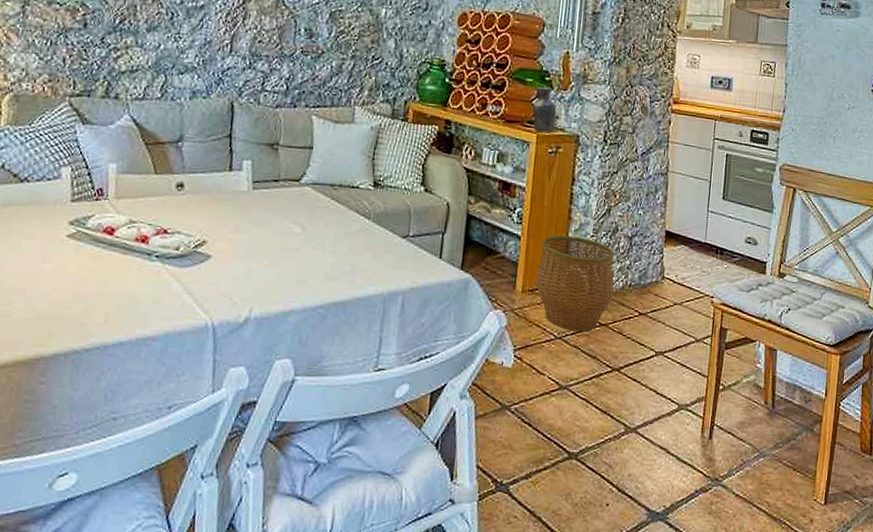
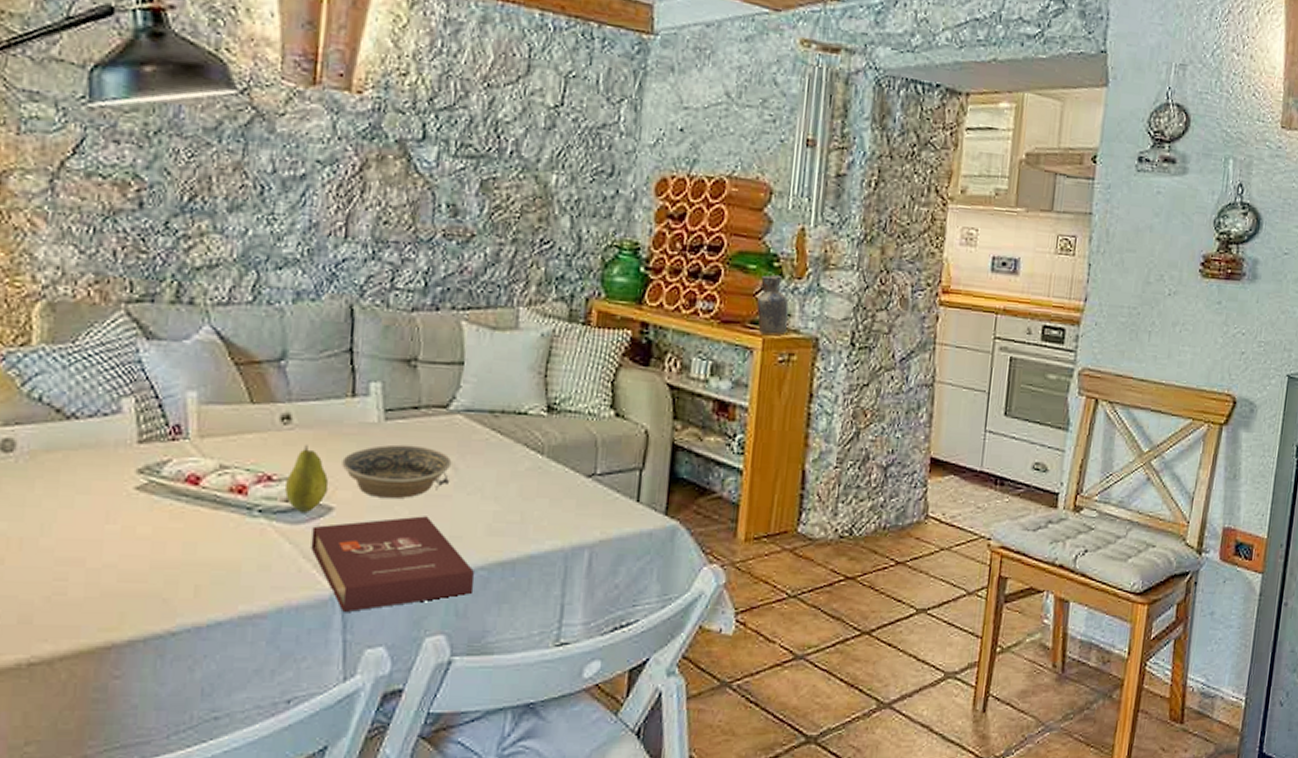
fruit: none [176,207,209,260] -> present [284,445,329,514]
book: none [193,264,314,338] -> present [311,516,474,612]
bowl: none [219,208,301,250] -> present [342,444,452,498]
basket: present [535,235,615,332] -> none [762,468,865,588]

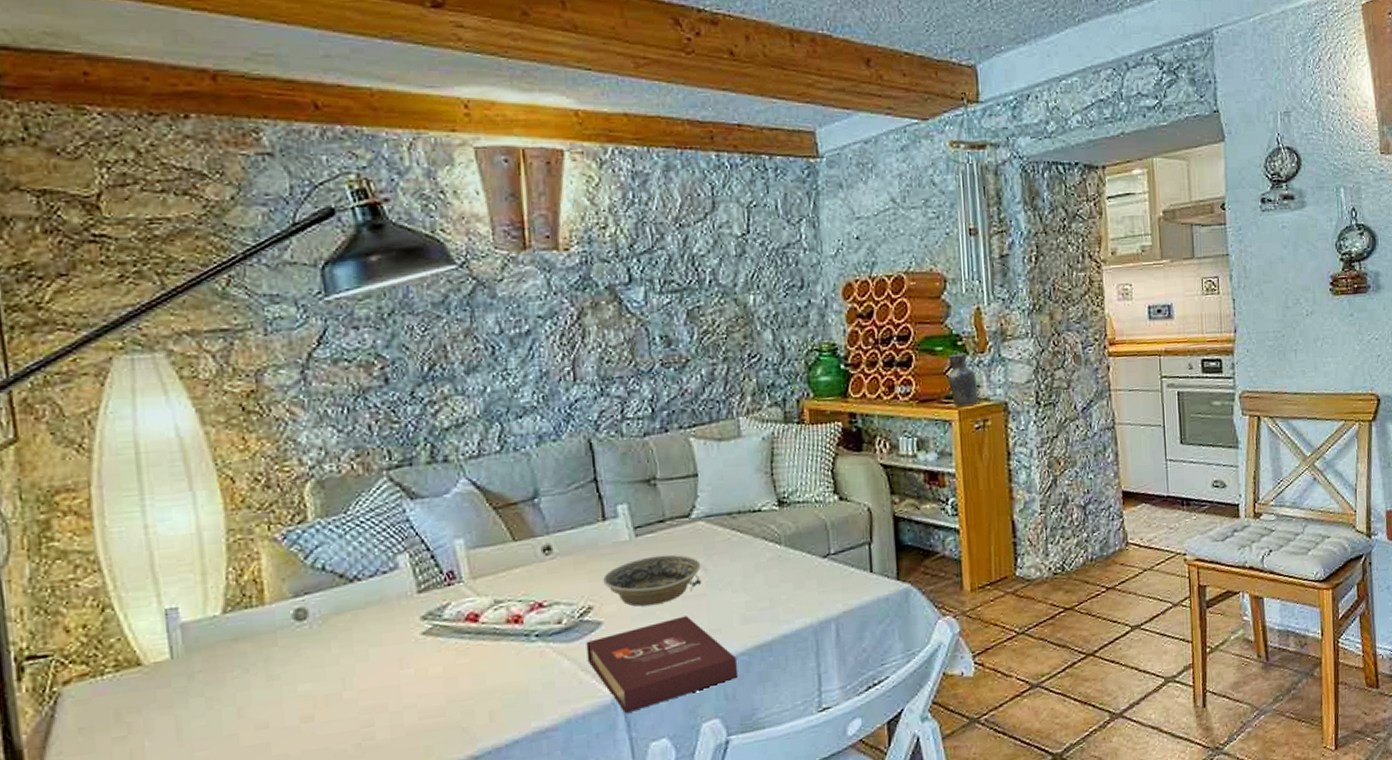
fruit: present [284,445,329,514] -> none [555,570,595,632]

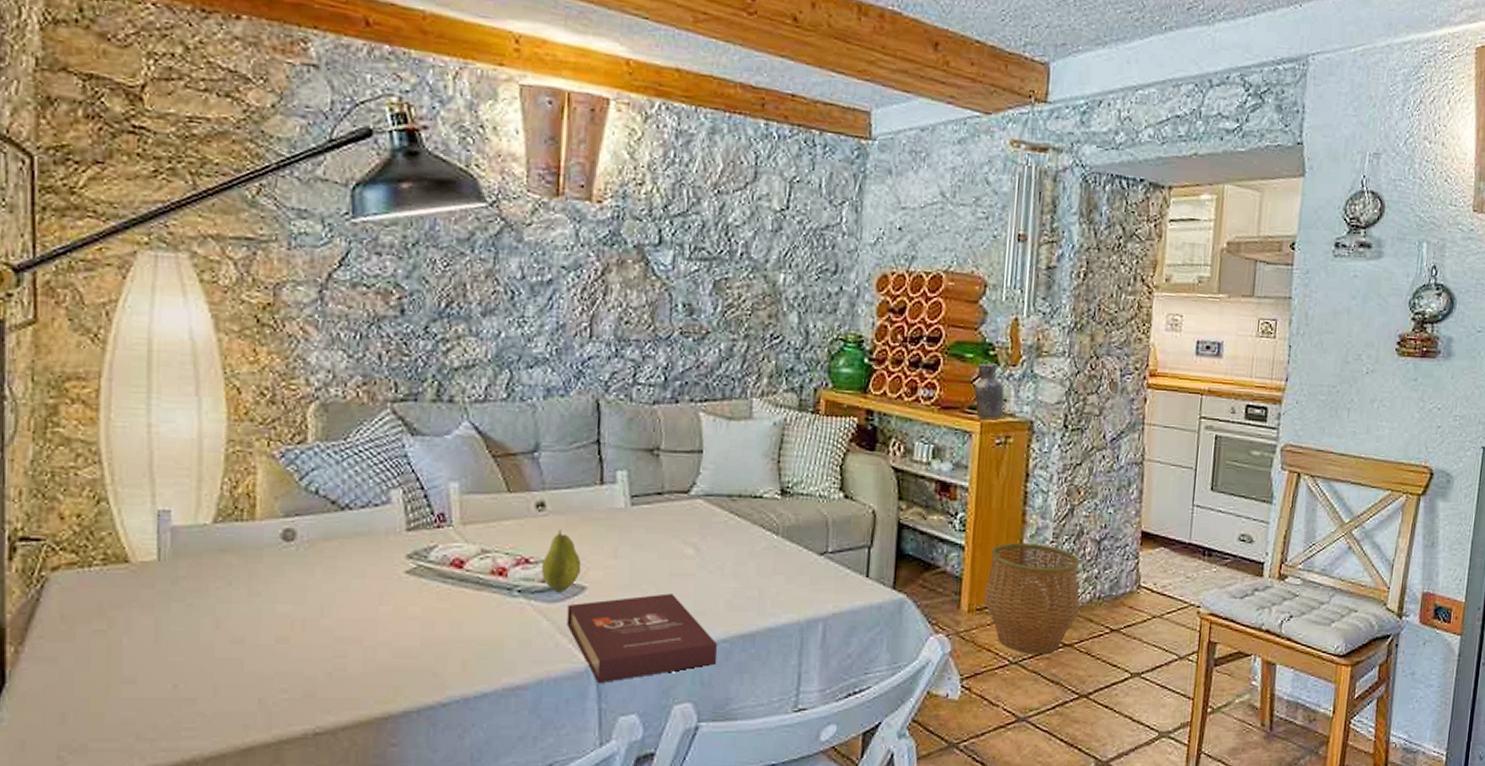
fruit: none [555,570,595,632] -> present [541,530,582,593]
bowl: present [603,554,702,607] -> none [593,528,694,577]
basket: none [984,517,1075,623] -> present [984,543,1080,655]

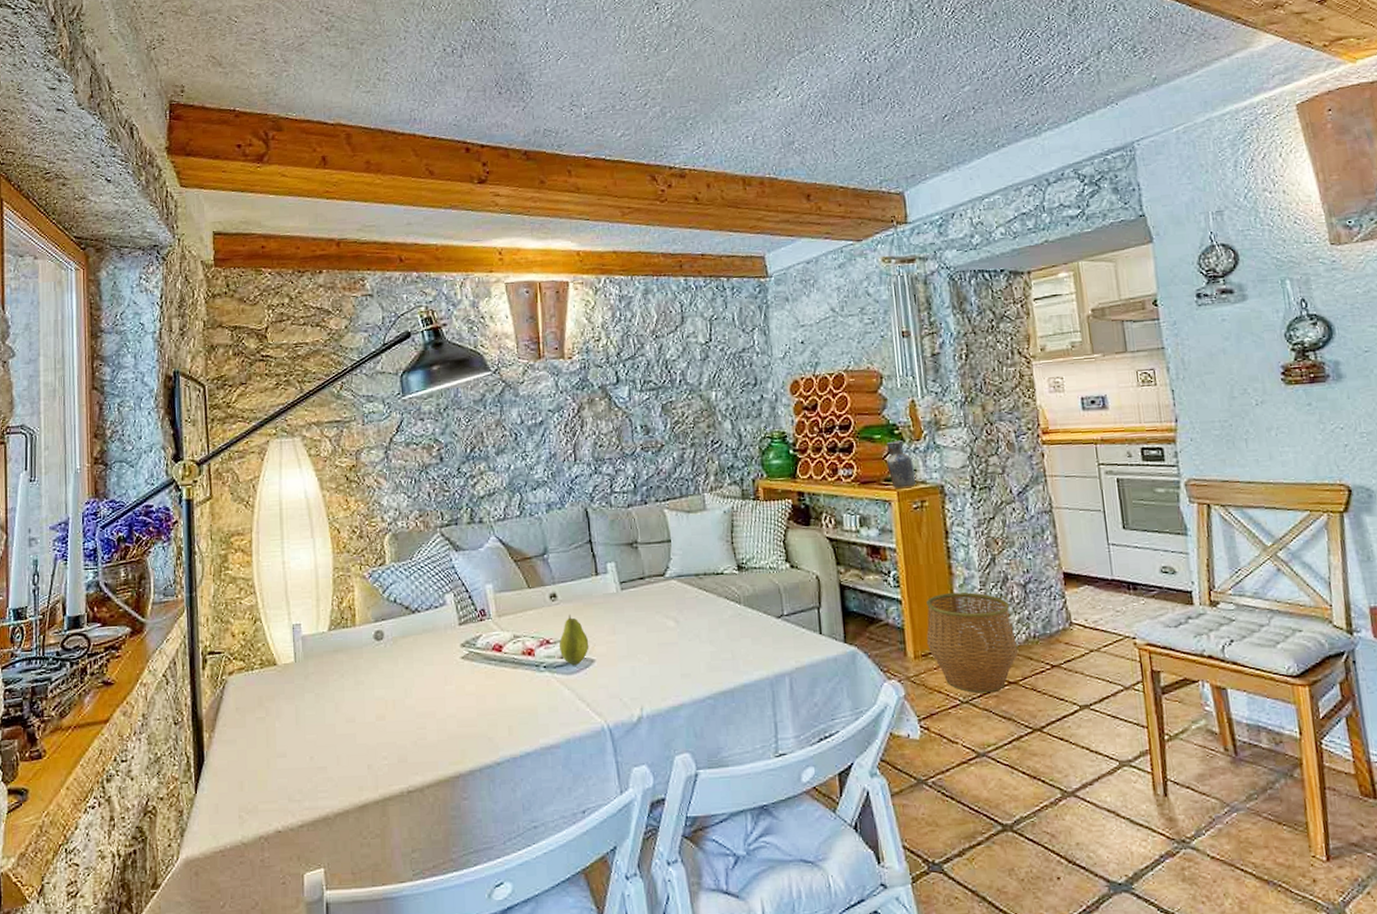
book: present [566,593,717,682] -> none [582,660,705,739]

